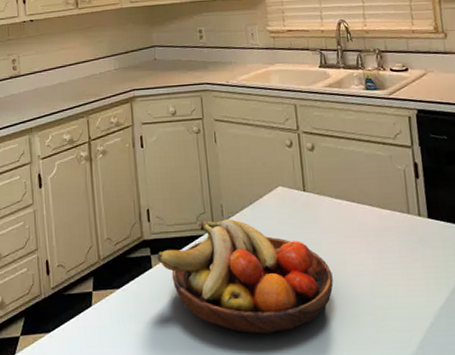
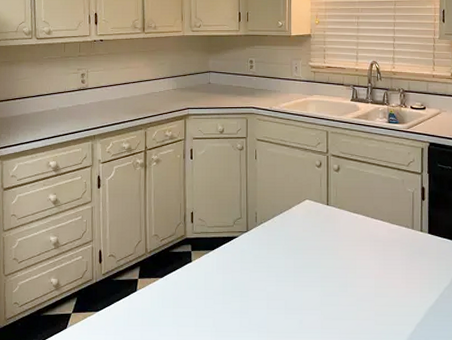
fruit bowl: present [157,219,334,334] -> none [197,224,344,322]

